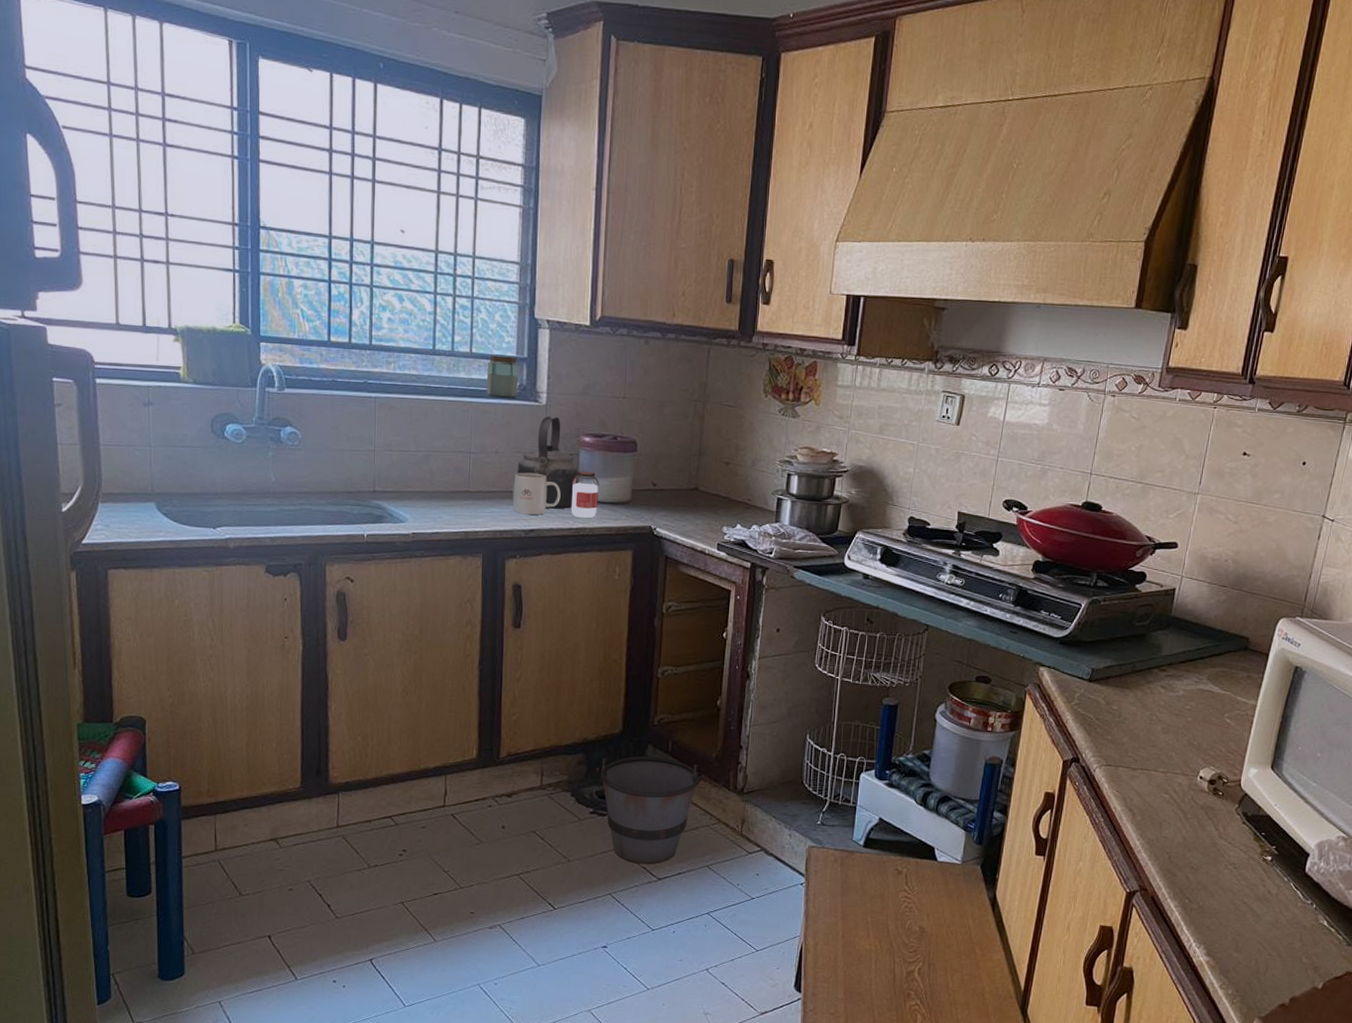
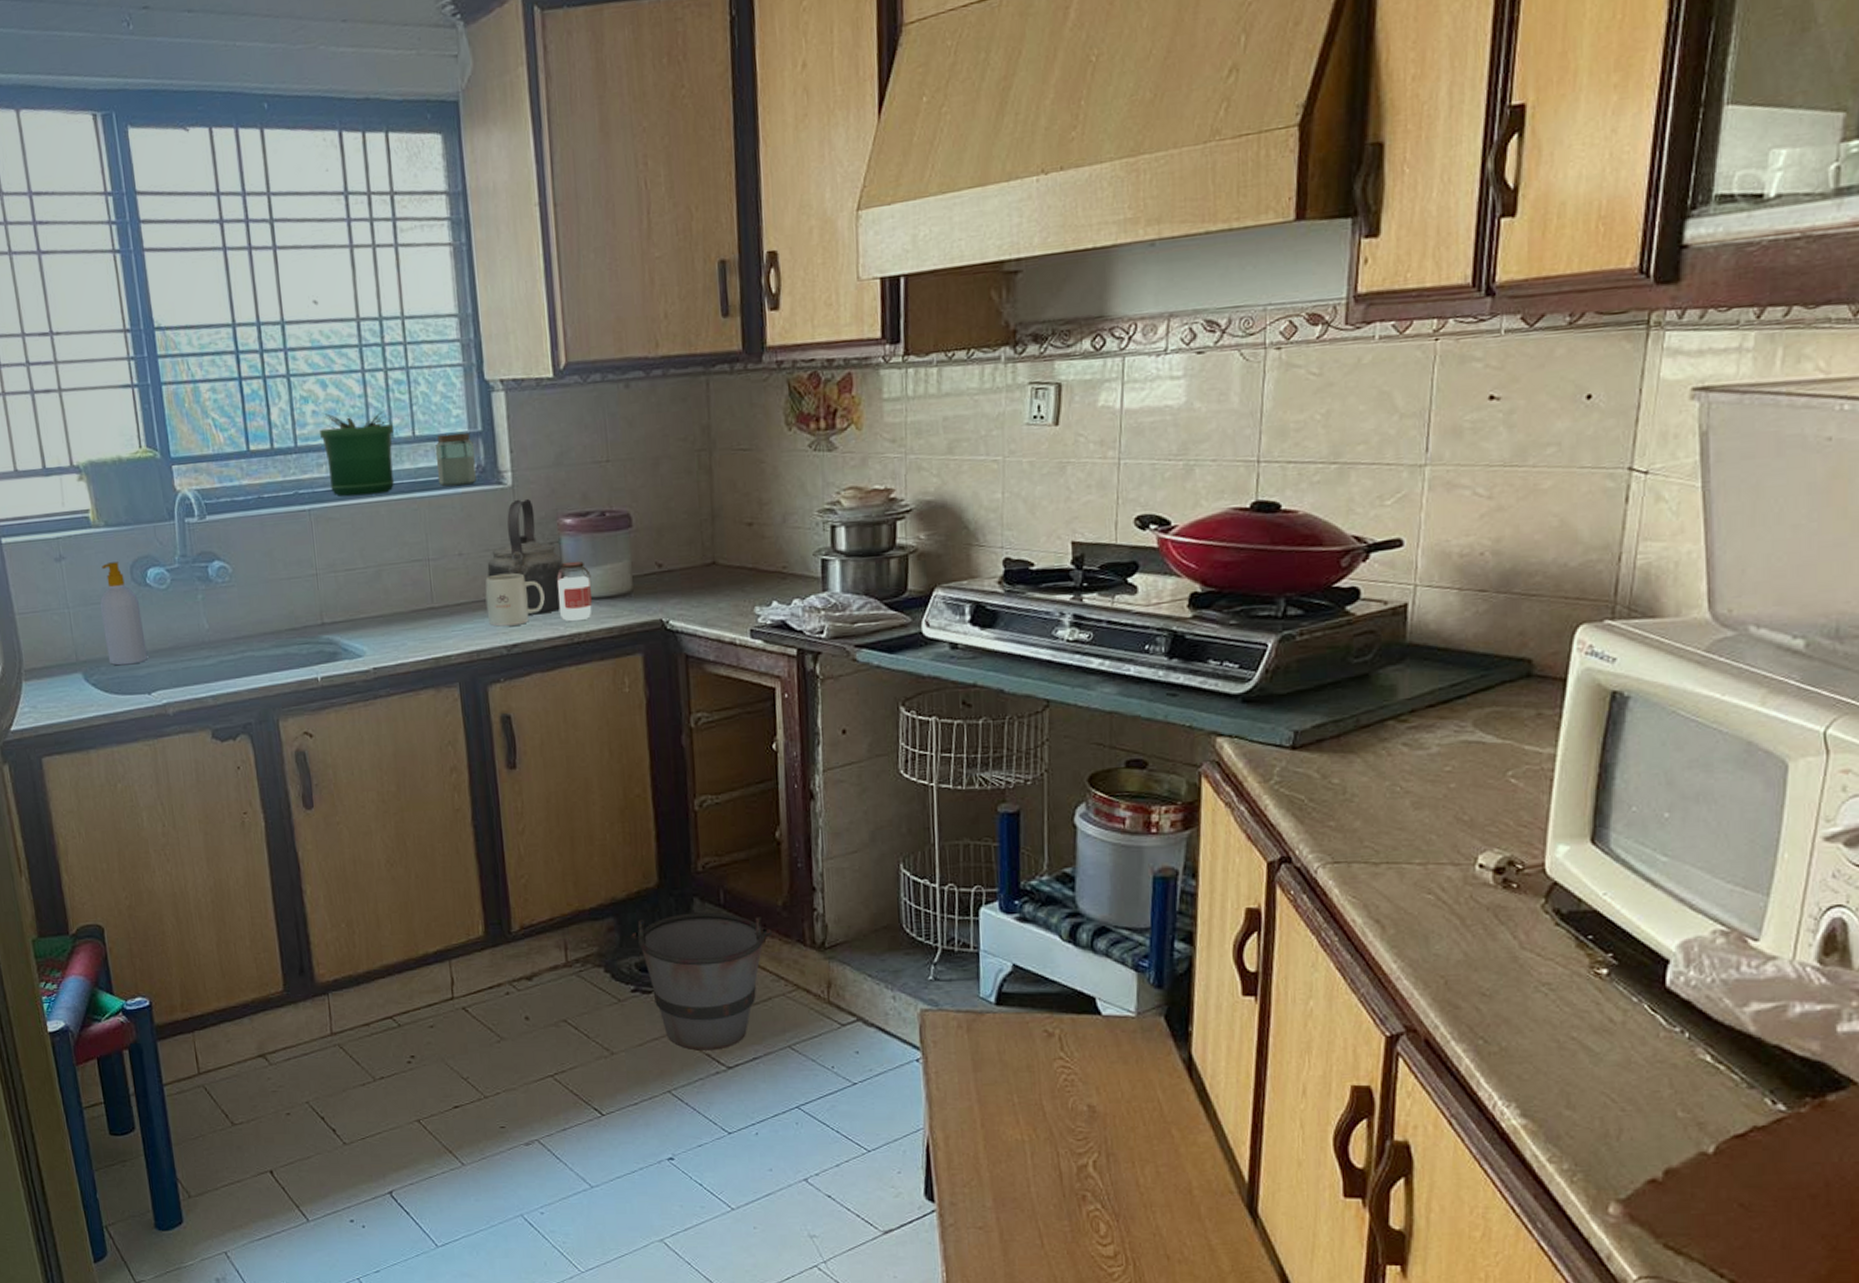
soap bottle: none [179,414,217,502] -> present [99,562,147,666]
planter: none [392,321,458,395] -> present [319,410,397,498]

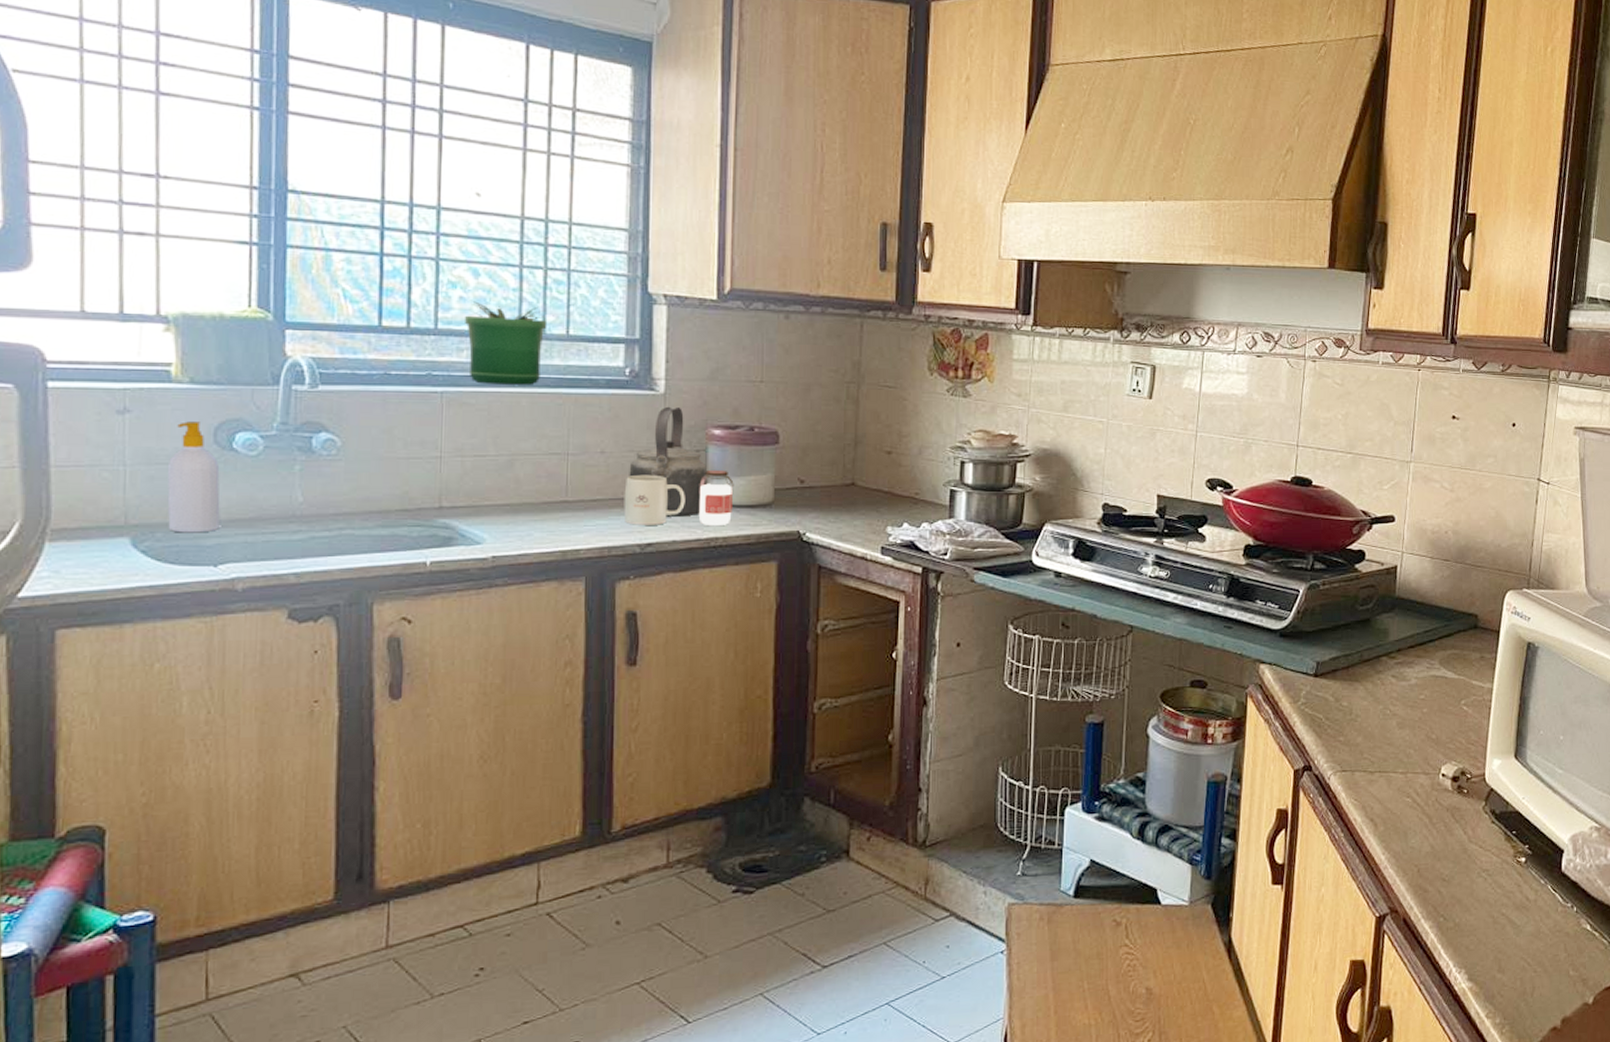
peanut butter: present [435,432,477,487] -> none [587,337,629,388]
bucket: present [631,912,773,1051] -> none [738,811,878,951]

